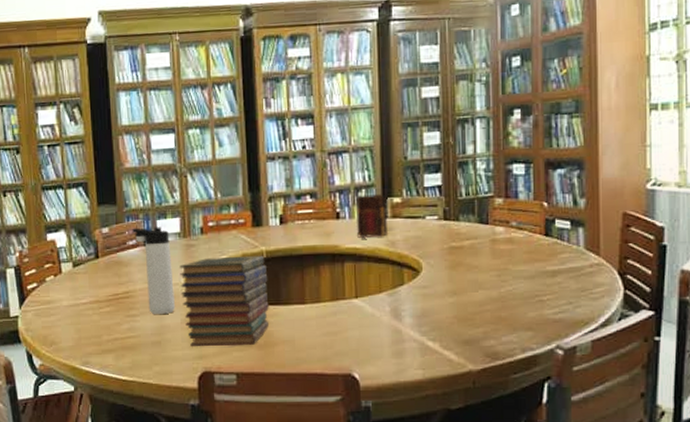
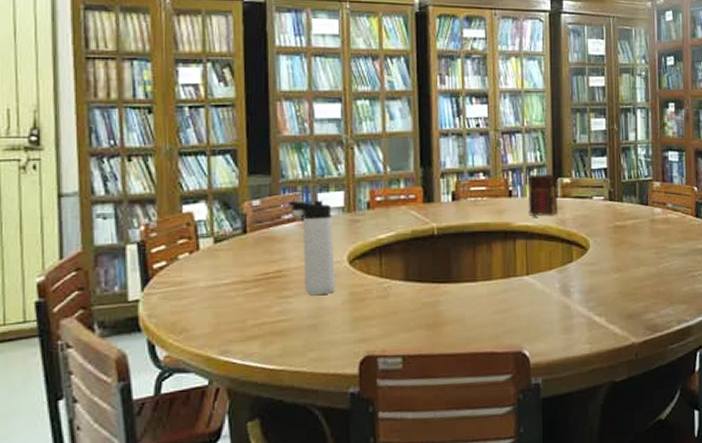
book stack: present [180,255,269,346] -> none [342,232,439,329]

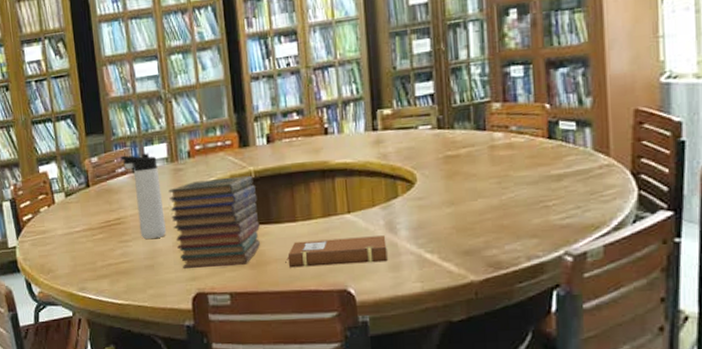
book stack: none [342,232,439,329] -> present [169,175,260,268]
notebook: none [464,298,561,329] -> present [286,235,388,268]
book: present [527,174,557,216] -> none [344,106,378,153]

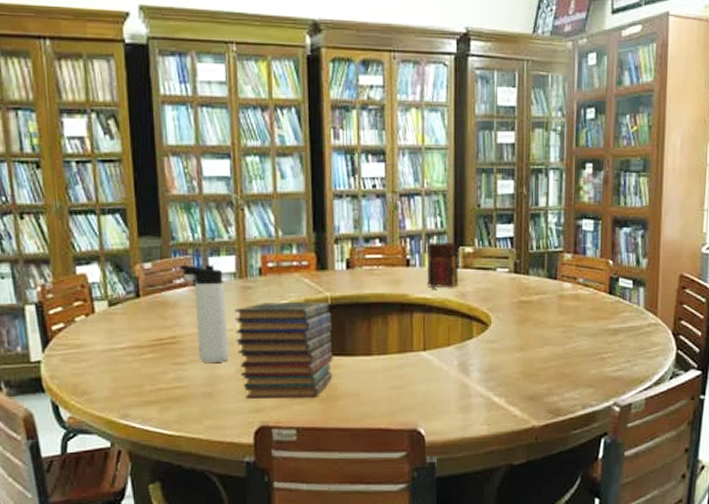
notebook: present [286,235,388,268] -> none [359,376,458,404]
book: none [344,106,378,153] -> present [426,242,458,288]

